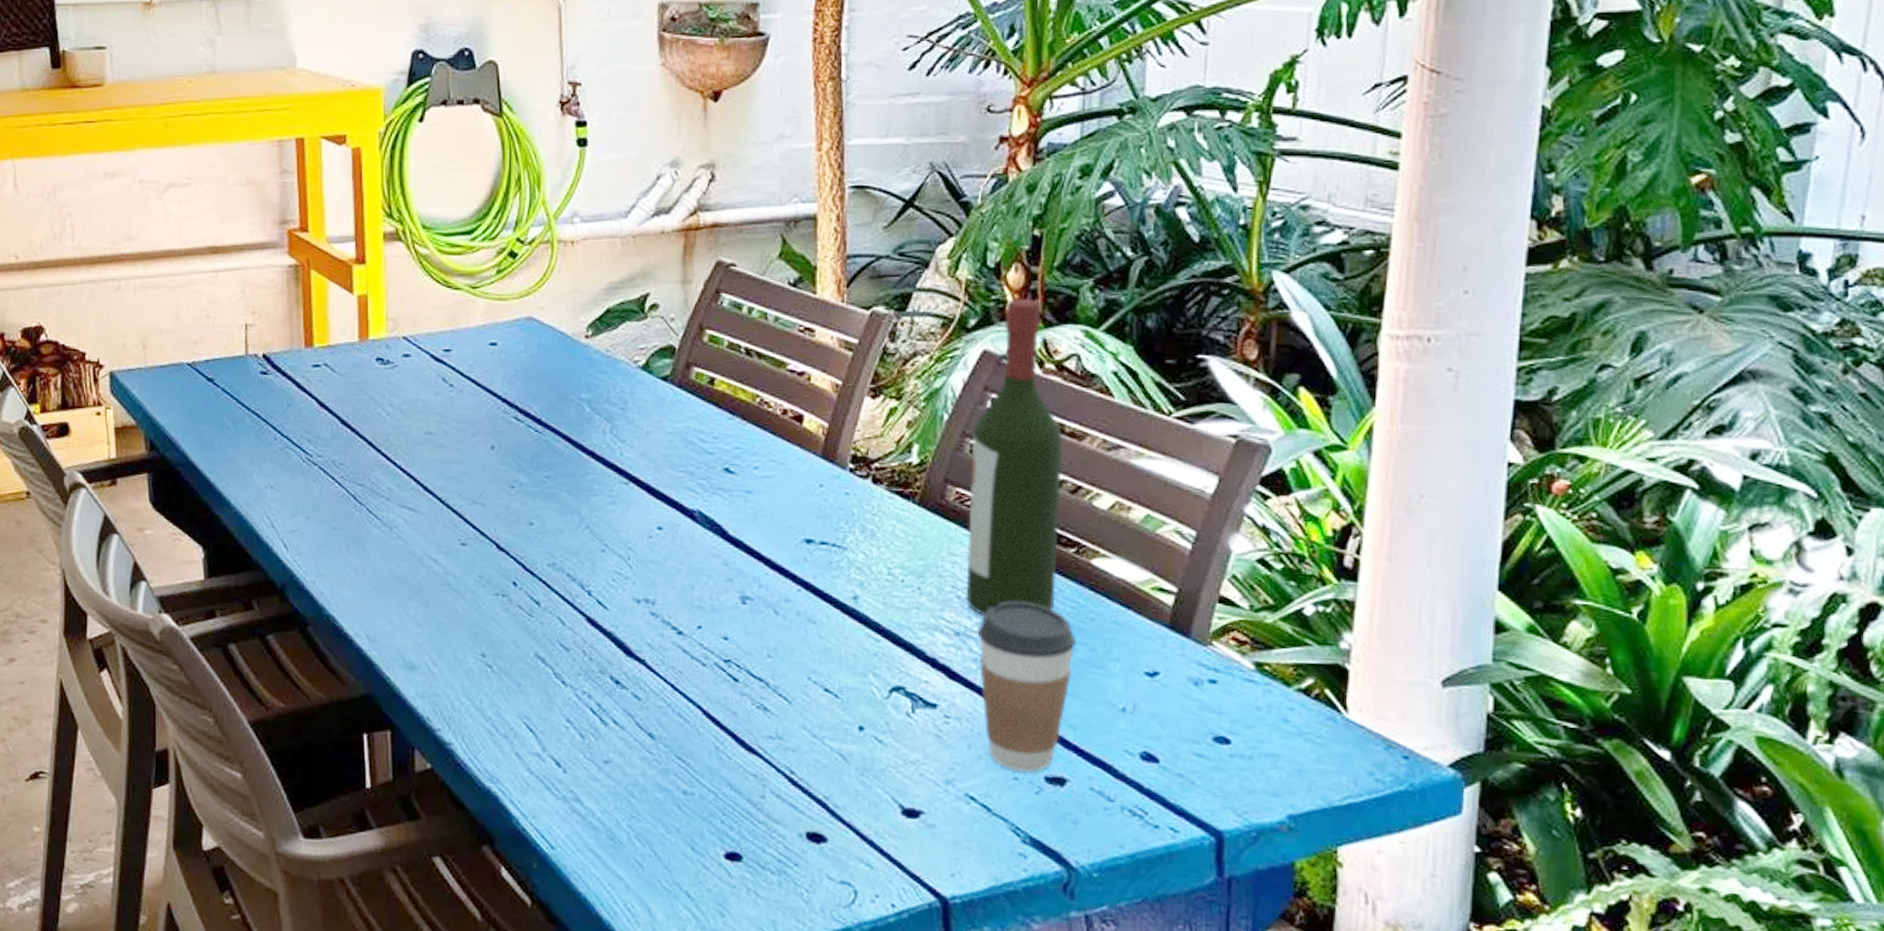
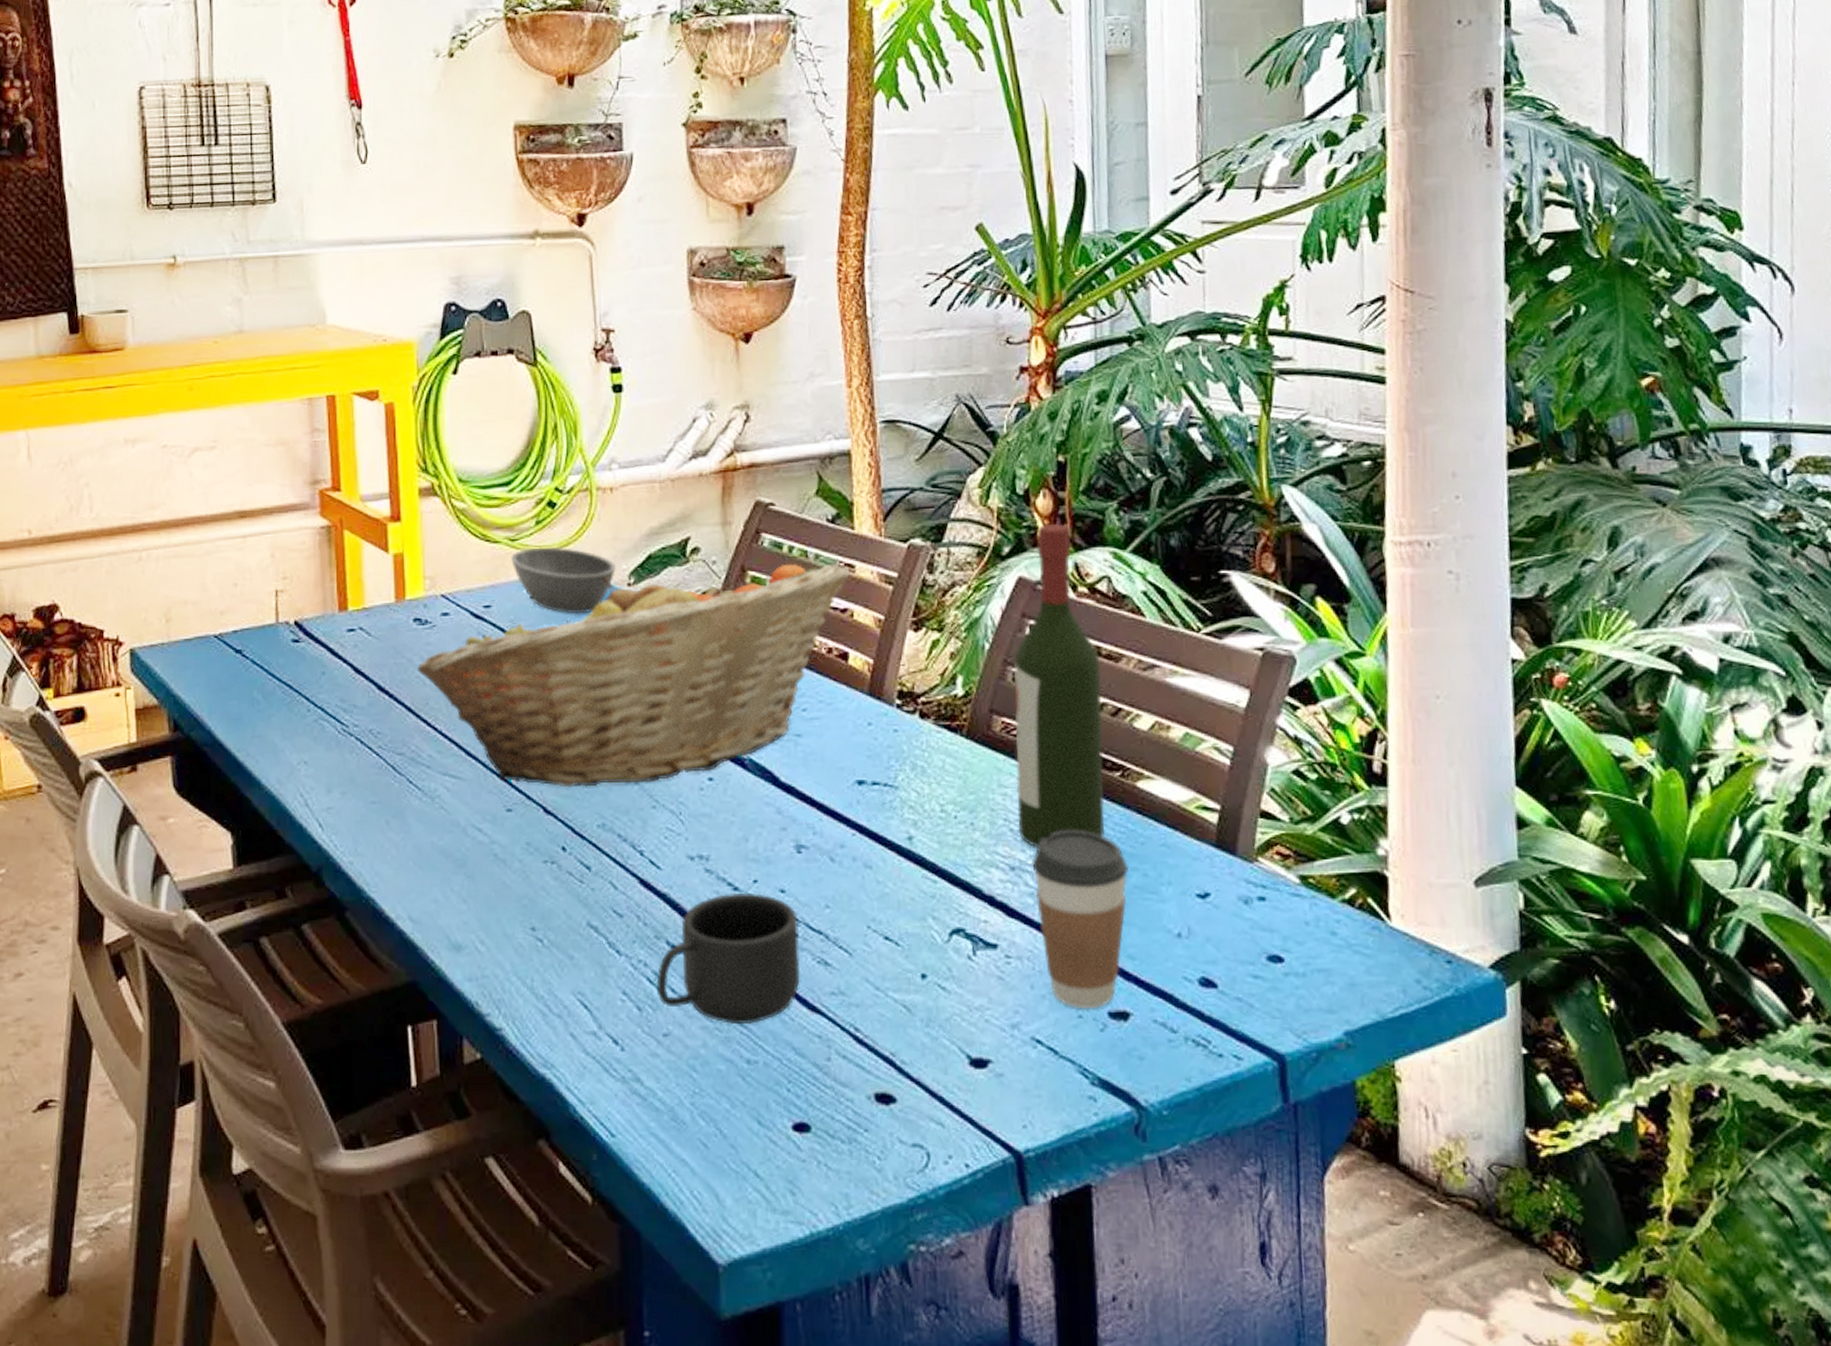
fruit basket: none [379,324,810,528] -> present [417,563,850,788]
bowl: none [472,295,575,363] -> present [511,547,617,615]
mug: none [599,637,740,759] -> present [656,892,800,1024]

